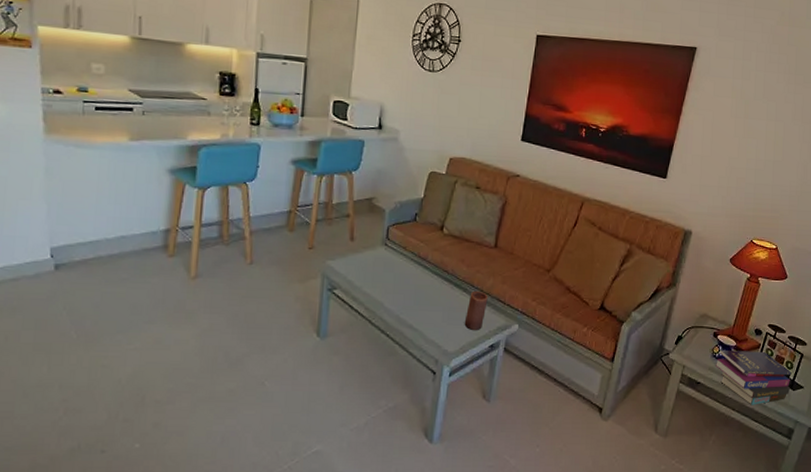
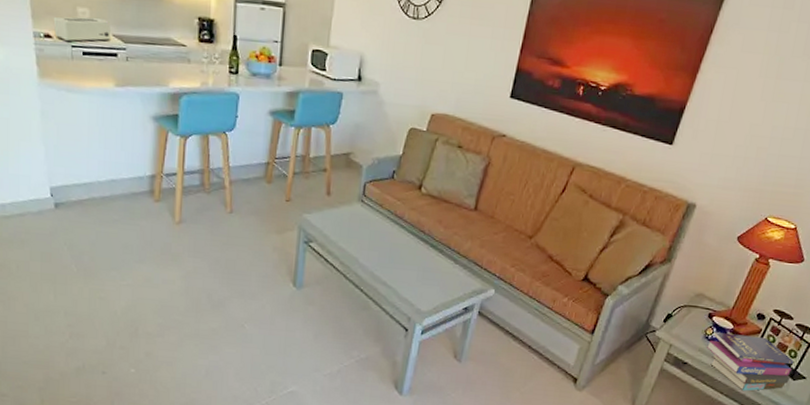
toaster: none [64,72,127,98] -> present [53,16,111,43]
candle: present [464,290,488,330] -> none [439,252,465,292]

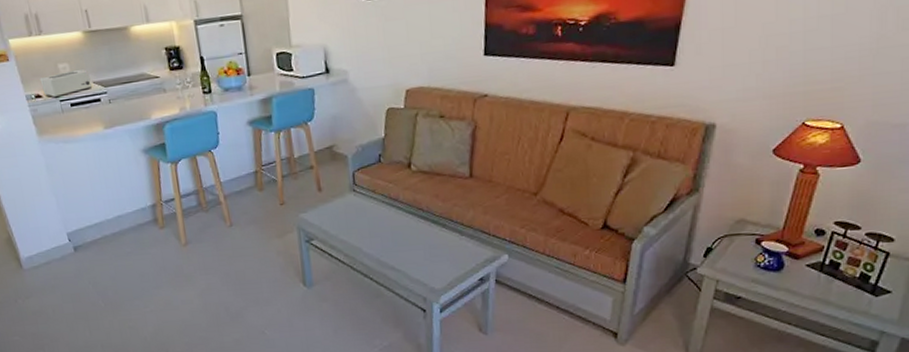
books: present [707,332,795,391] -> none [761,254,873,318]

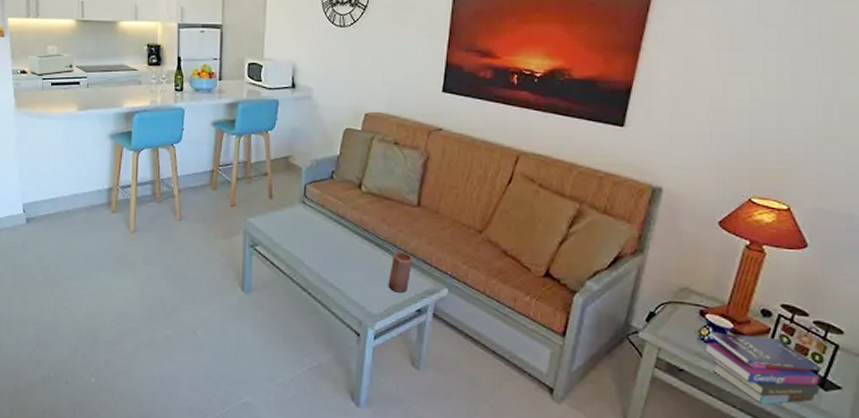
candle: none [448,224,470,265] -> present [388,251,412,293]
books: none [761,254,873,318] -> present [705,332,821,405]

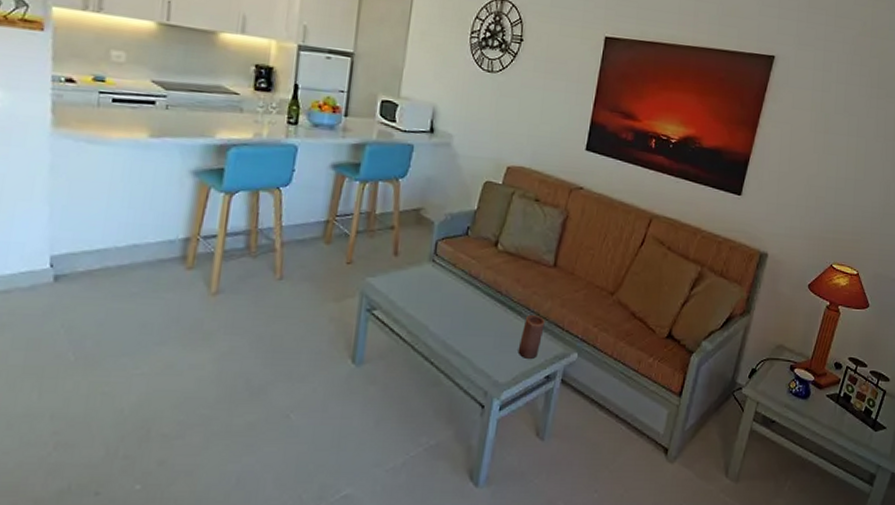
toaster: present [28,52,74,76] -> none [78,59,150,89]
books: present [705,332,821,405] -> none [792,385,874,447]

